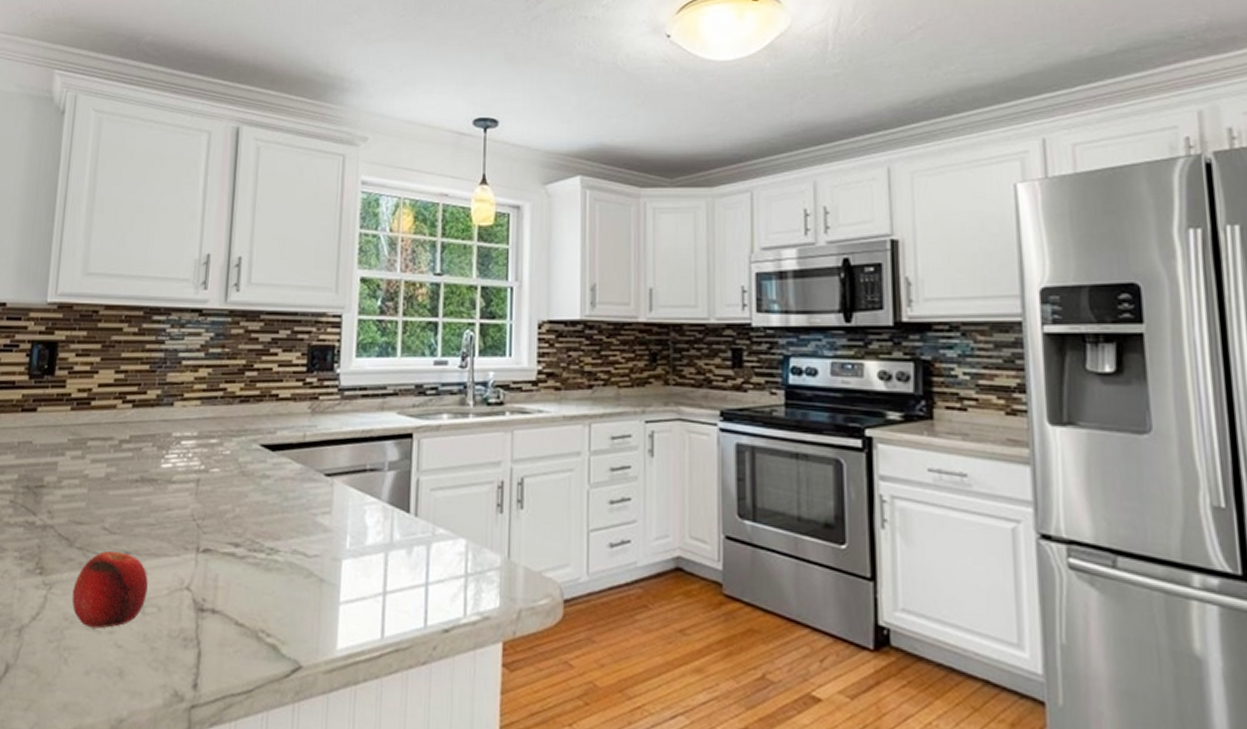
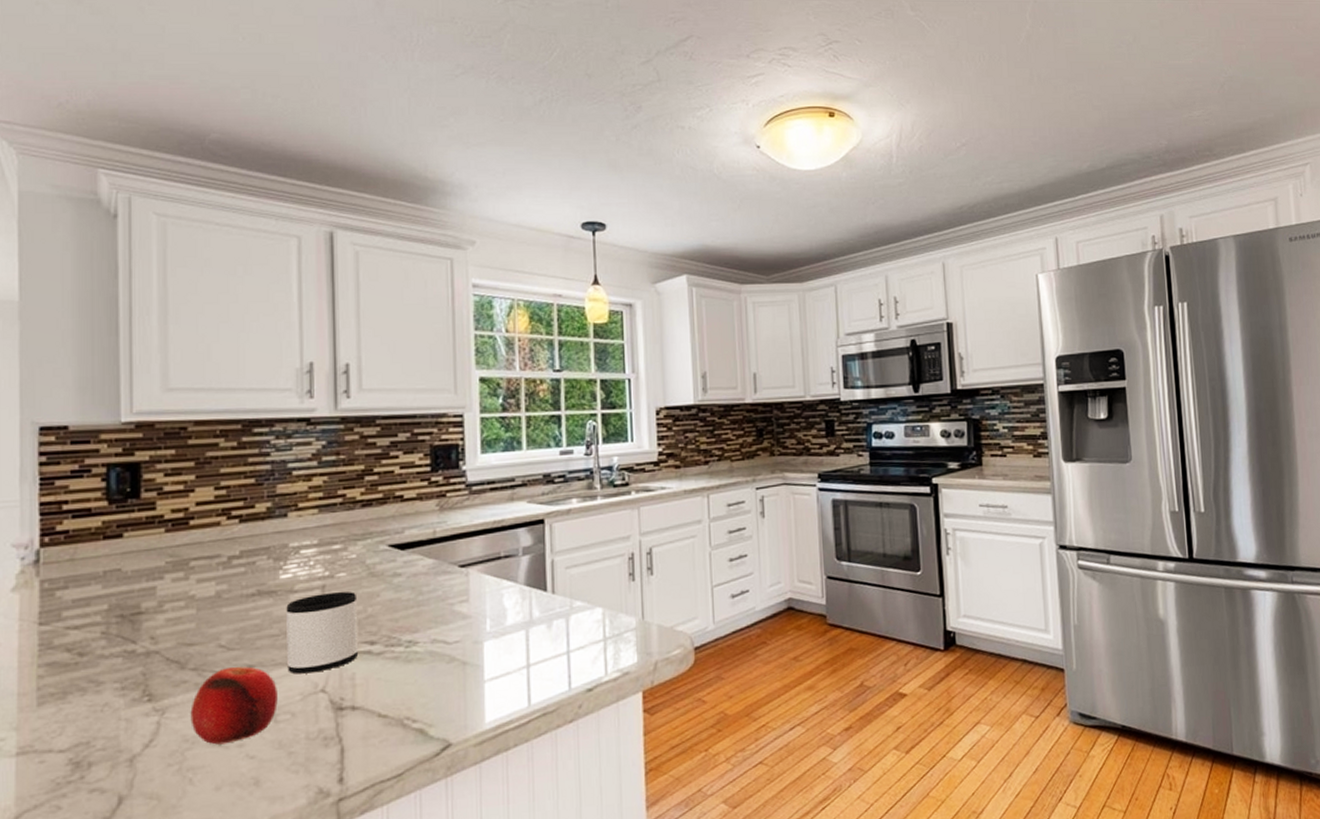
mug: none [159,487,228,569] -> present [286,591,359,674]

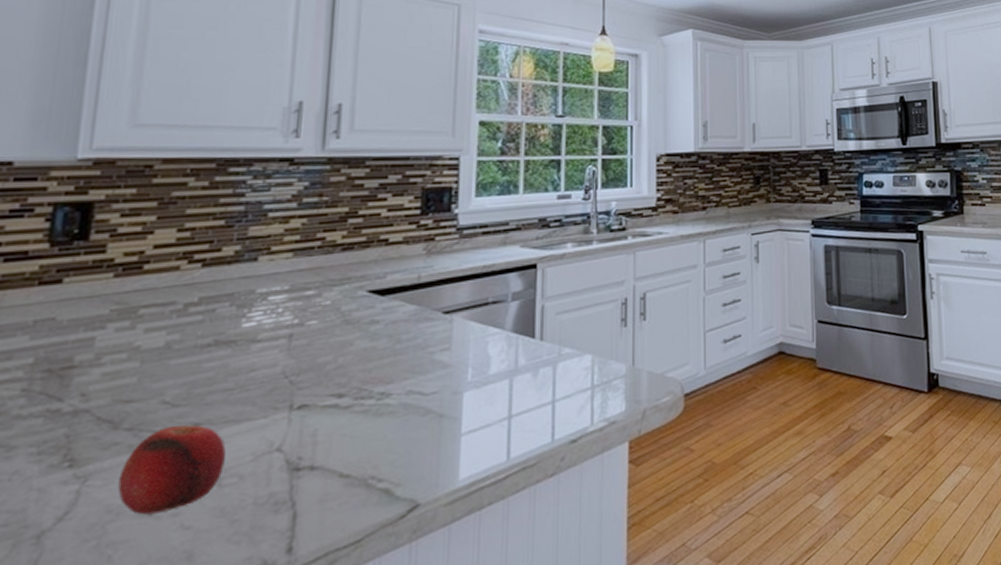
mug: present [286,591,359,674] -> none [240,340,328,432]

